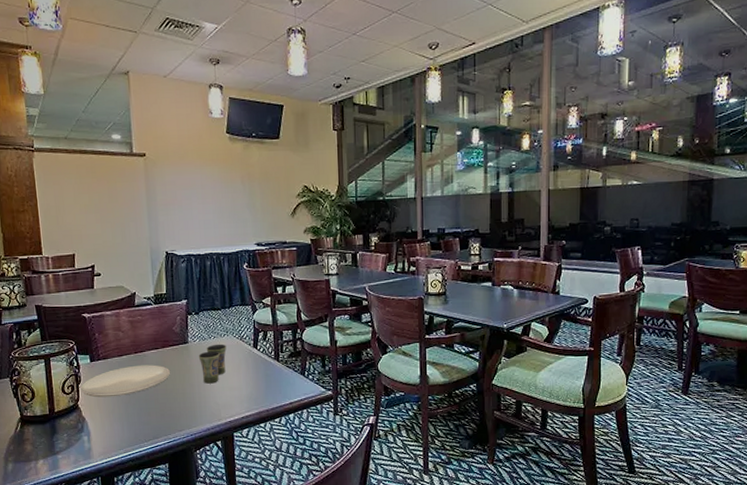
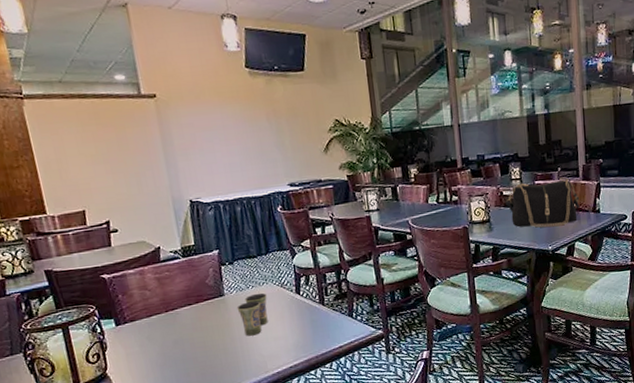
plate: present [80,365,170,398] -> none [107,322,208,363]
handbag: none [463,256,539,305] -> present [505,177,580,228]

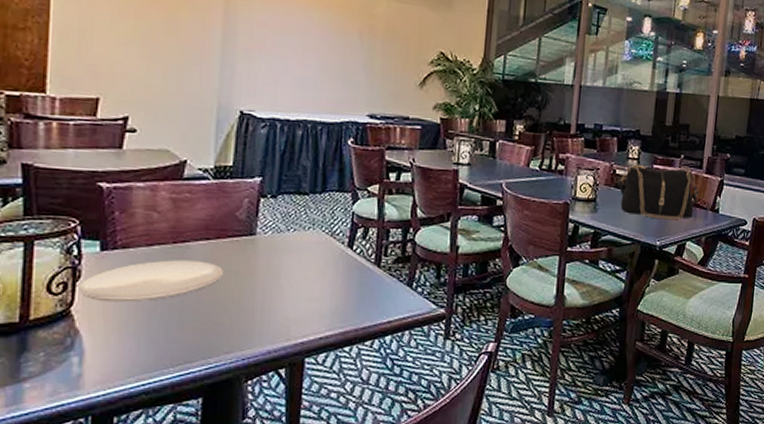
plate: none [107,322,208,363] -> present [78,260,223,303]
cup: present [237,292,268,336] -> none [268,239,310,291]

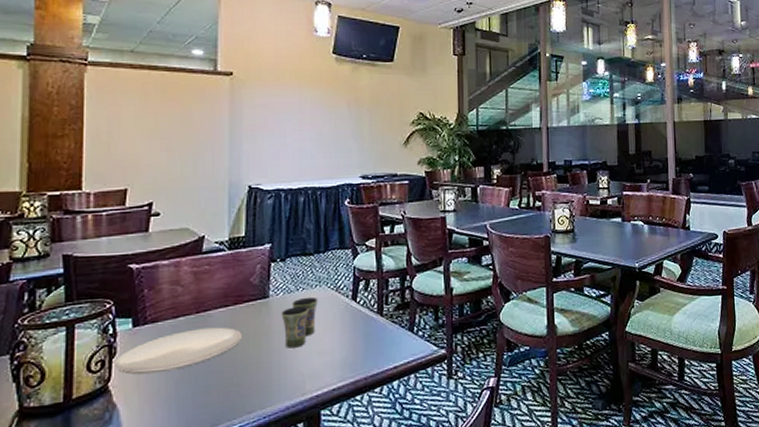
cup: none [268,239,310,291] -> present [281,296,318,348]
handbag: present [617,164,699,220] -> none [591,189,669,243]

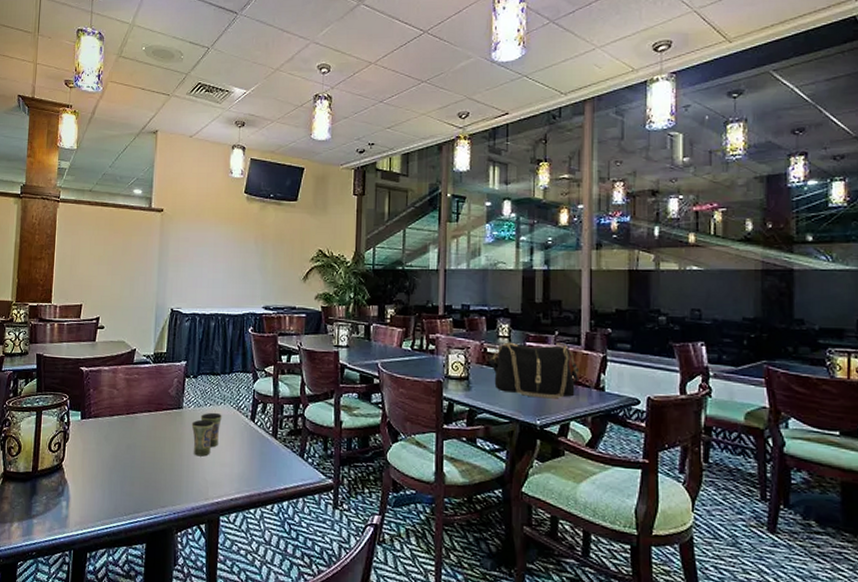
plate: present [114,327,241,375] -> none [67,427,160,461]
handbag: none [591,189,669,243] -> present [489,342,580,399]

